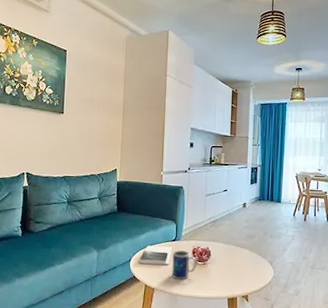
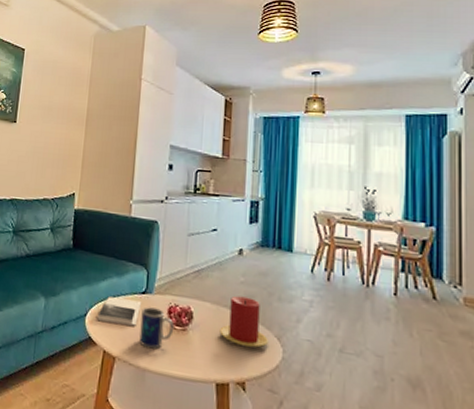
candle: none [230,236,264,272] -> present [219,295,268,348]

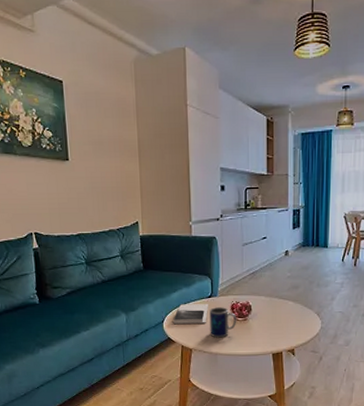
candle: present [219,295,268,348] -> none [273,287,310,325]

